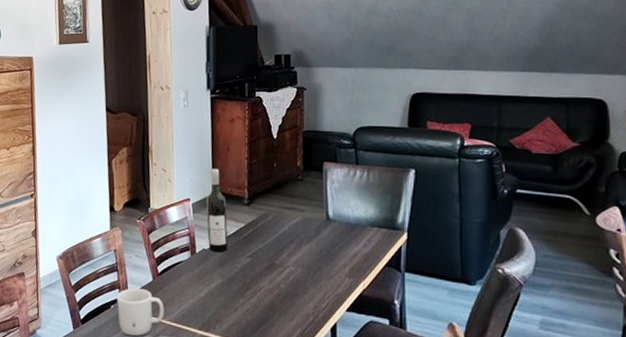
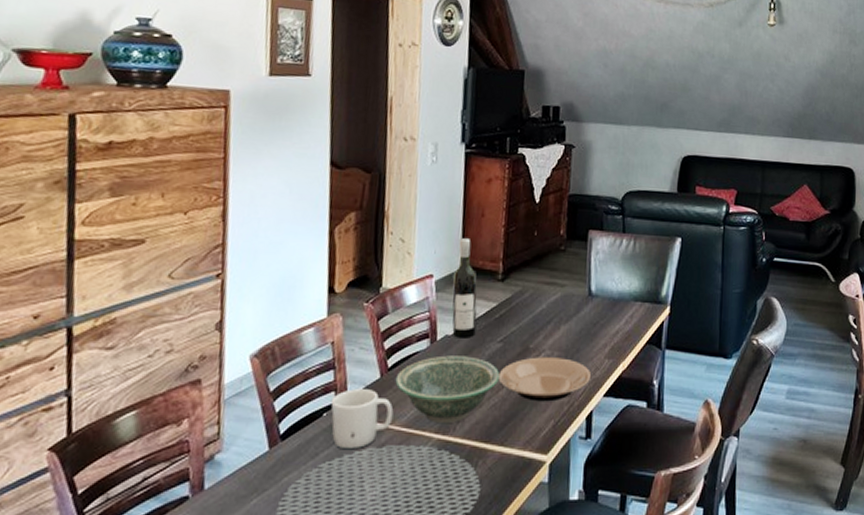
bowl: none [164,266,251,323] -> present [395,355,500,424]
plate: none [249,271,334,312] -> present [498,357,592,402]

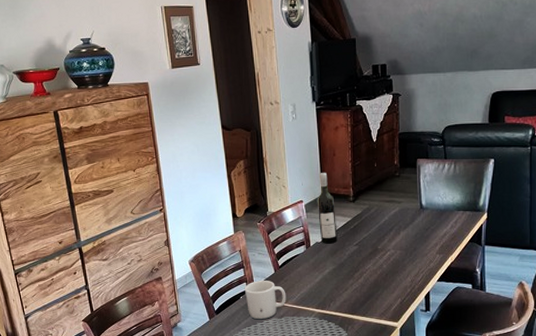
bowl: present [395,355,500,424] -> none [285,256,358,303]
plate: present [498,357,592,402] -> none [357,255,427,286]

